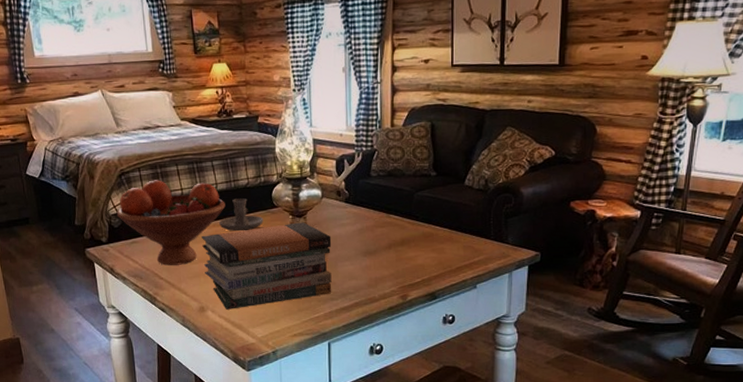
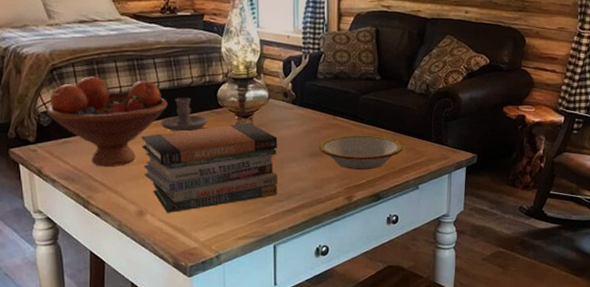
bowl: none [372,233,460,269] -> present [319,135,403,170]

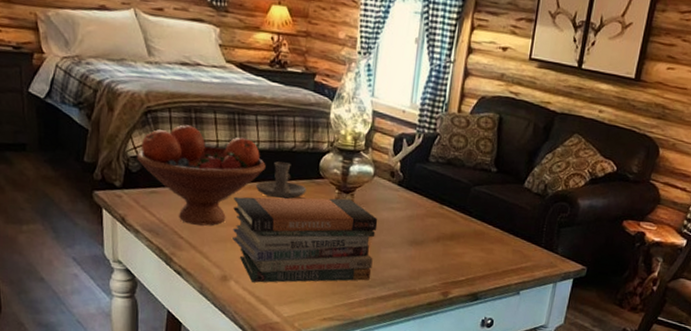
bowl: present [319,135,403,170] -> none [420,227,510,267]

